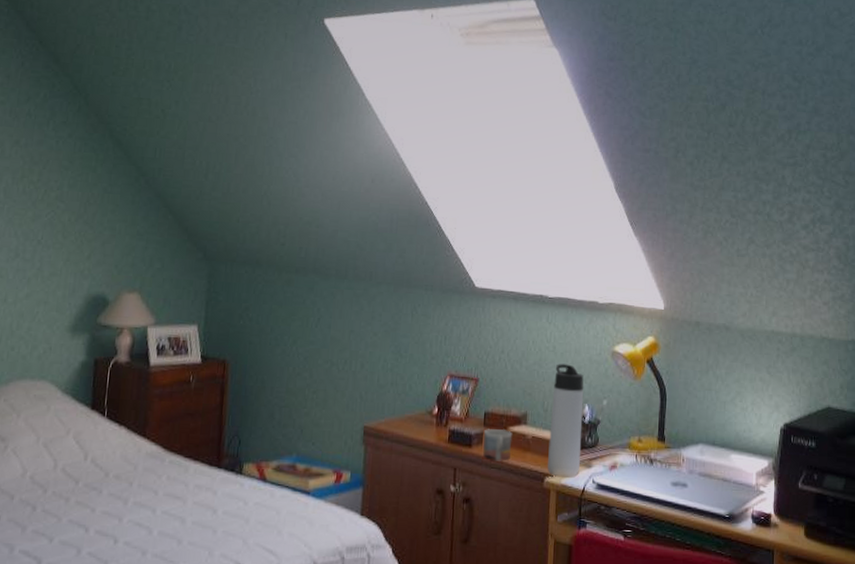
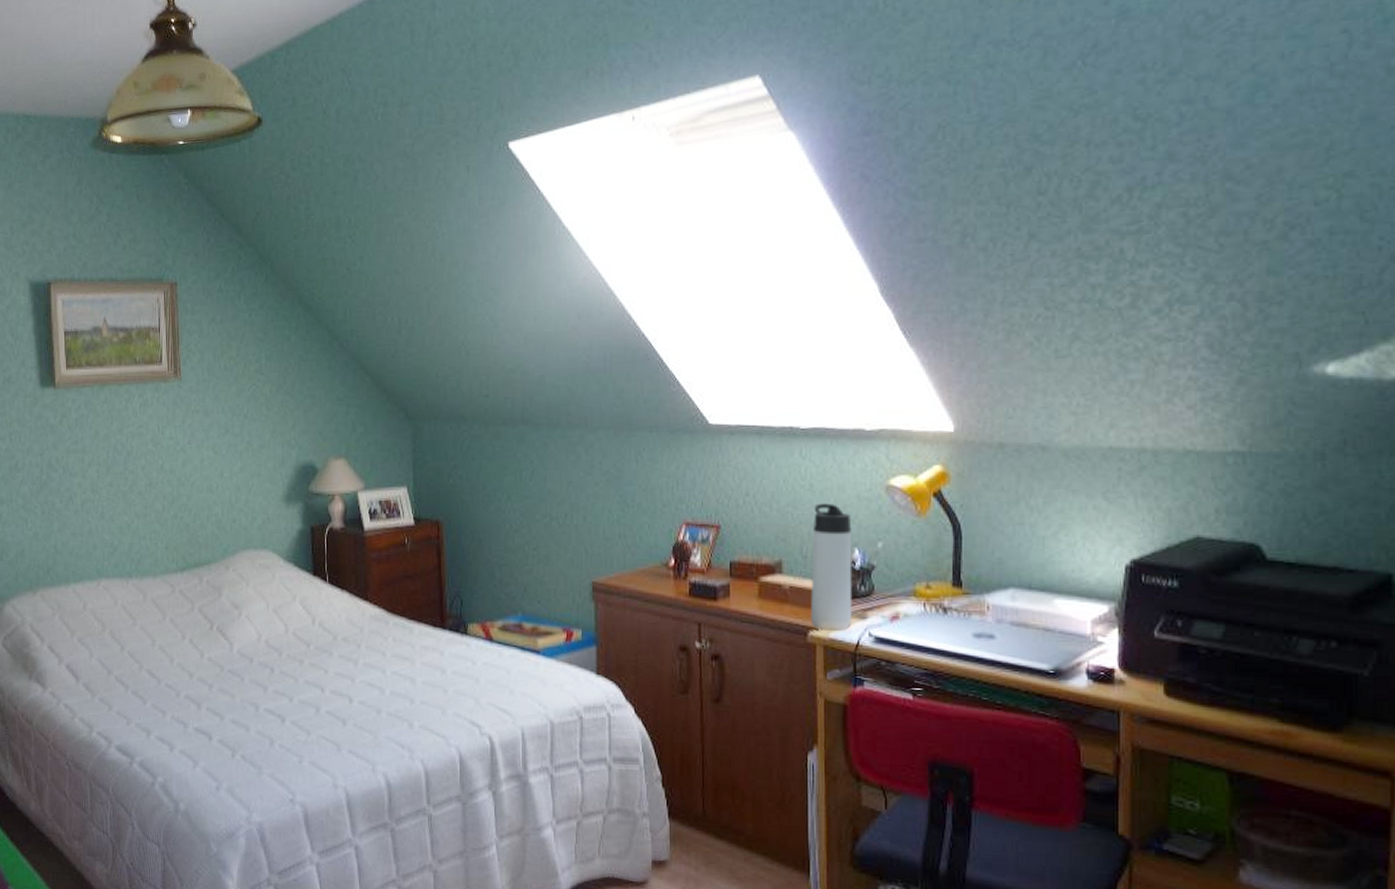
mug: present [482,429,513,462] -> none [730,580,766,616]

